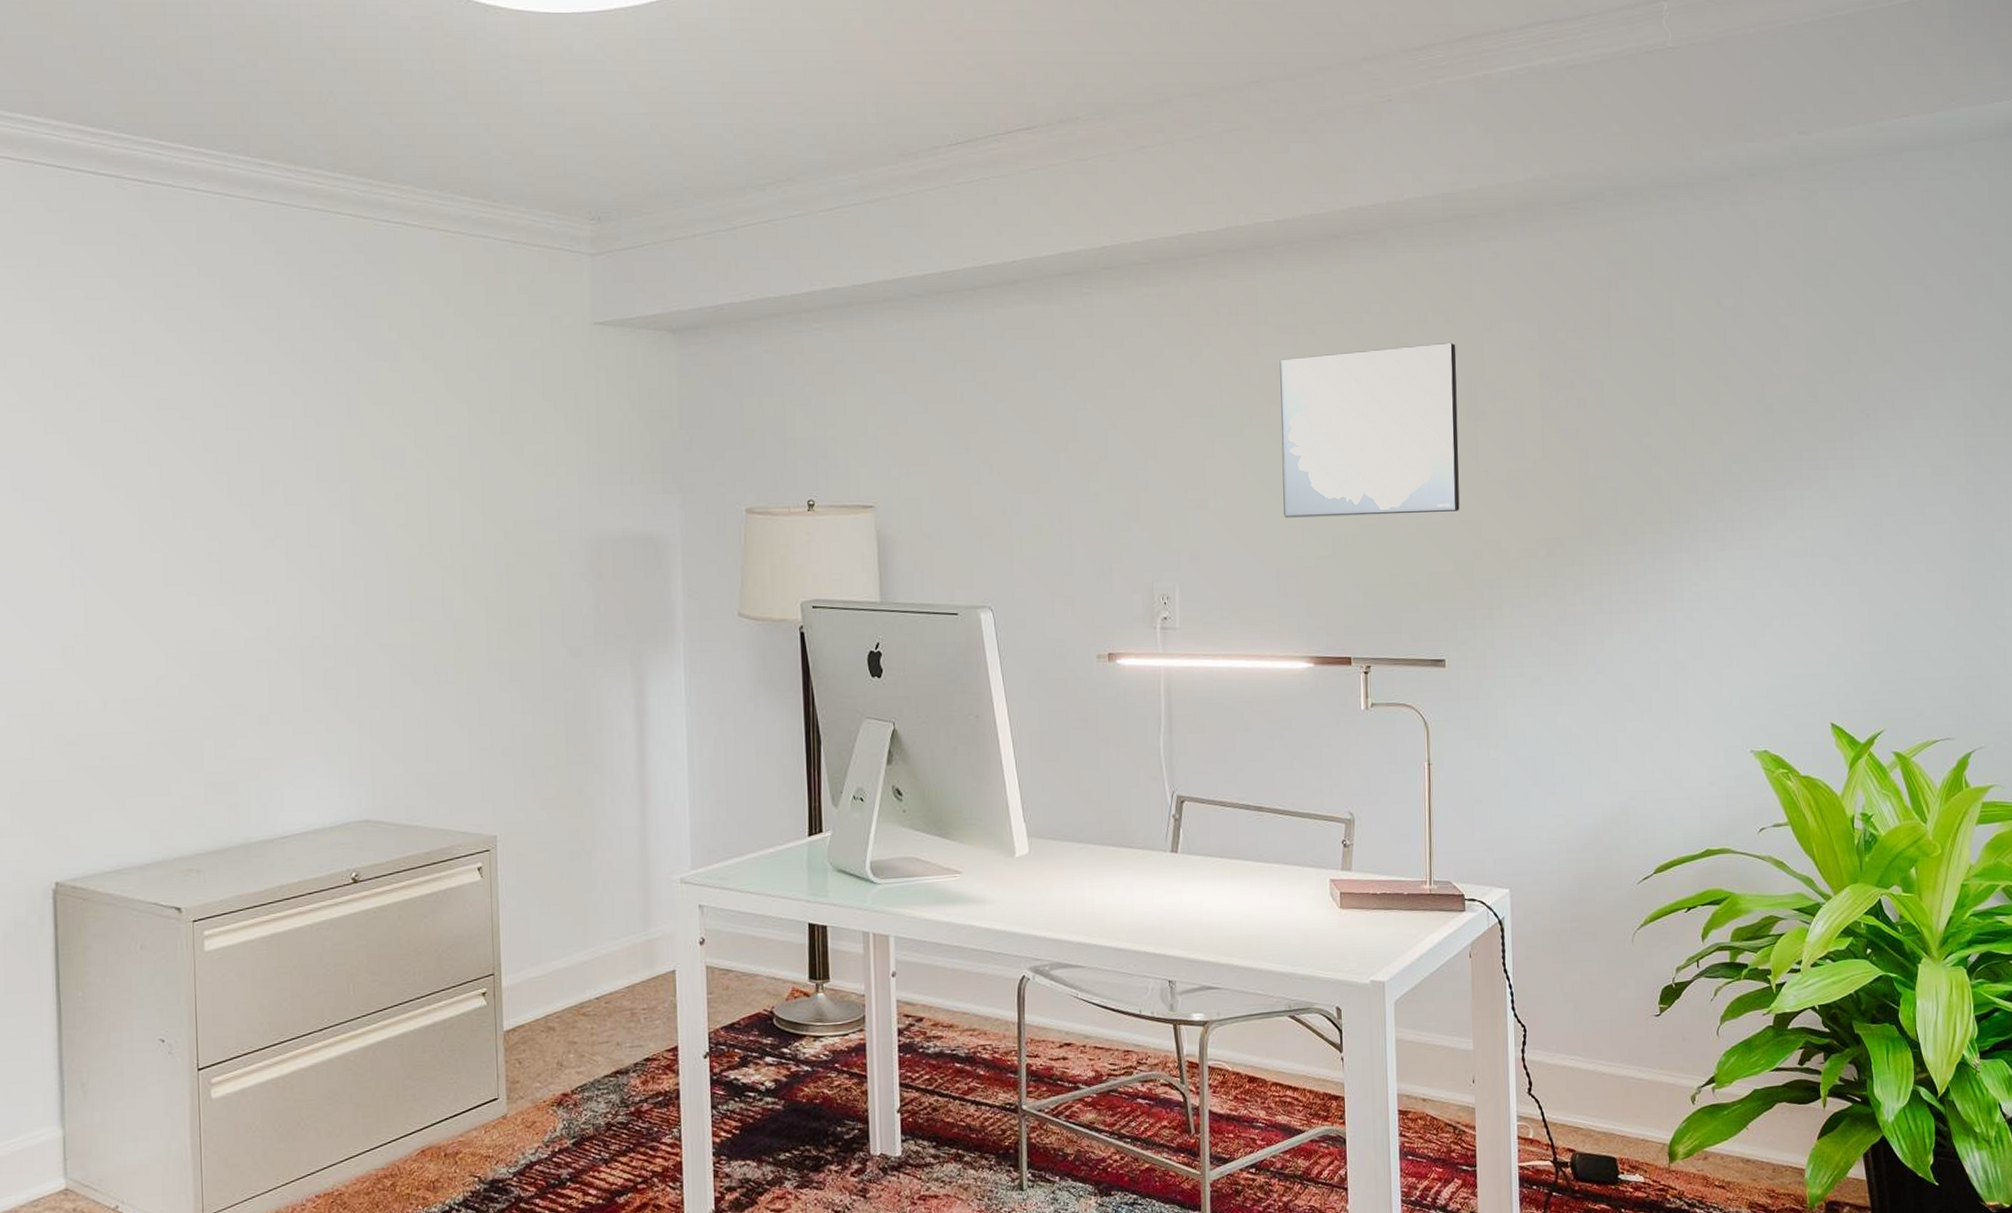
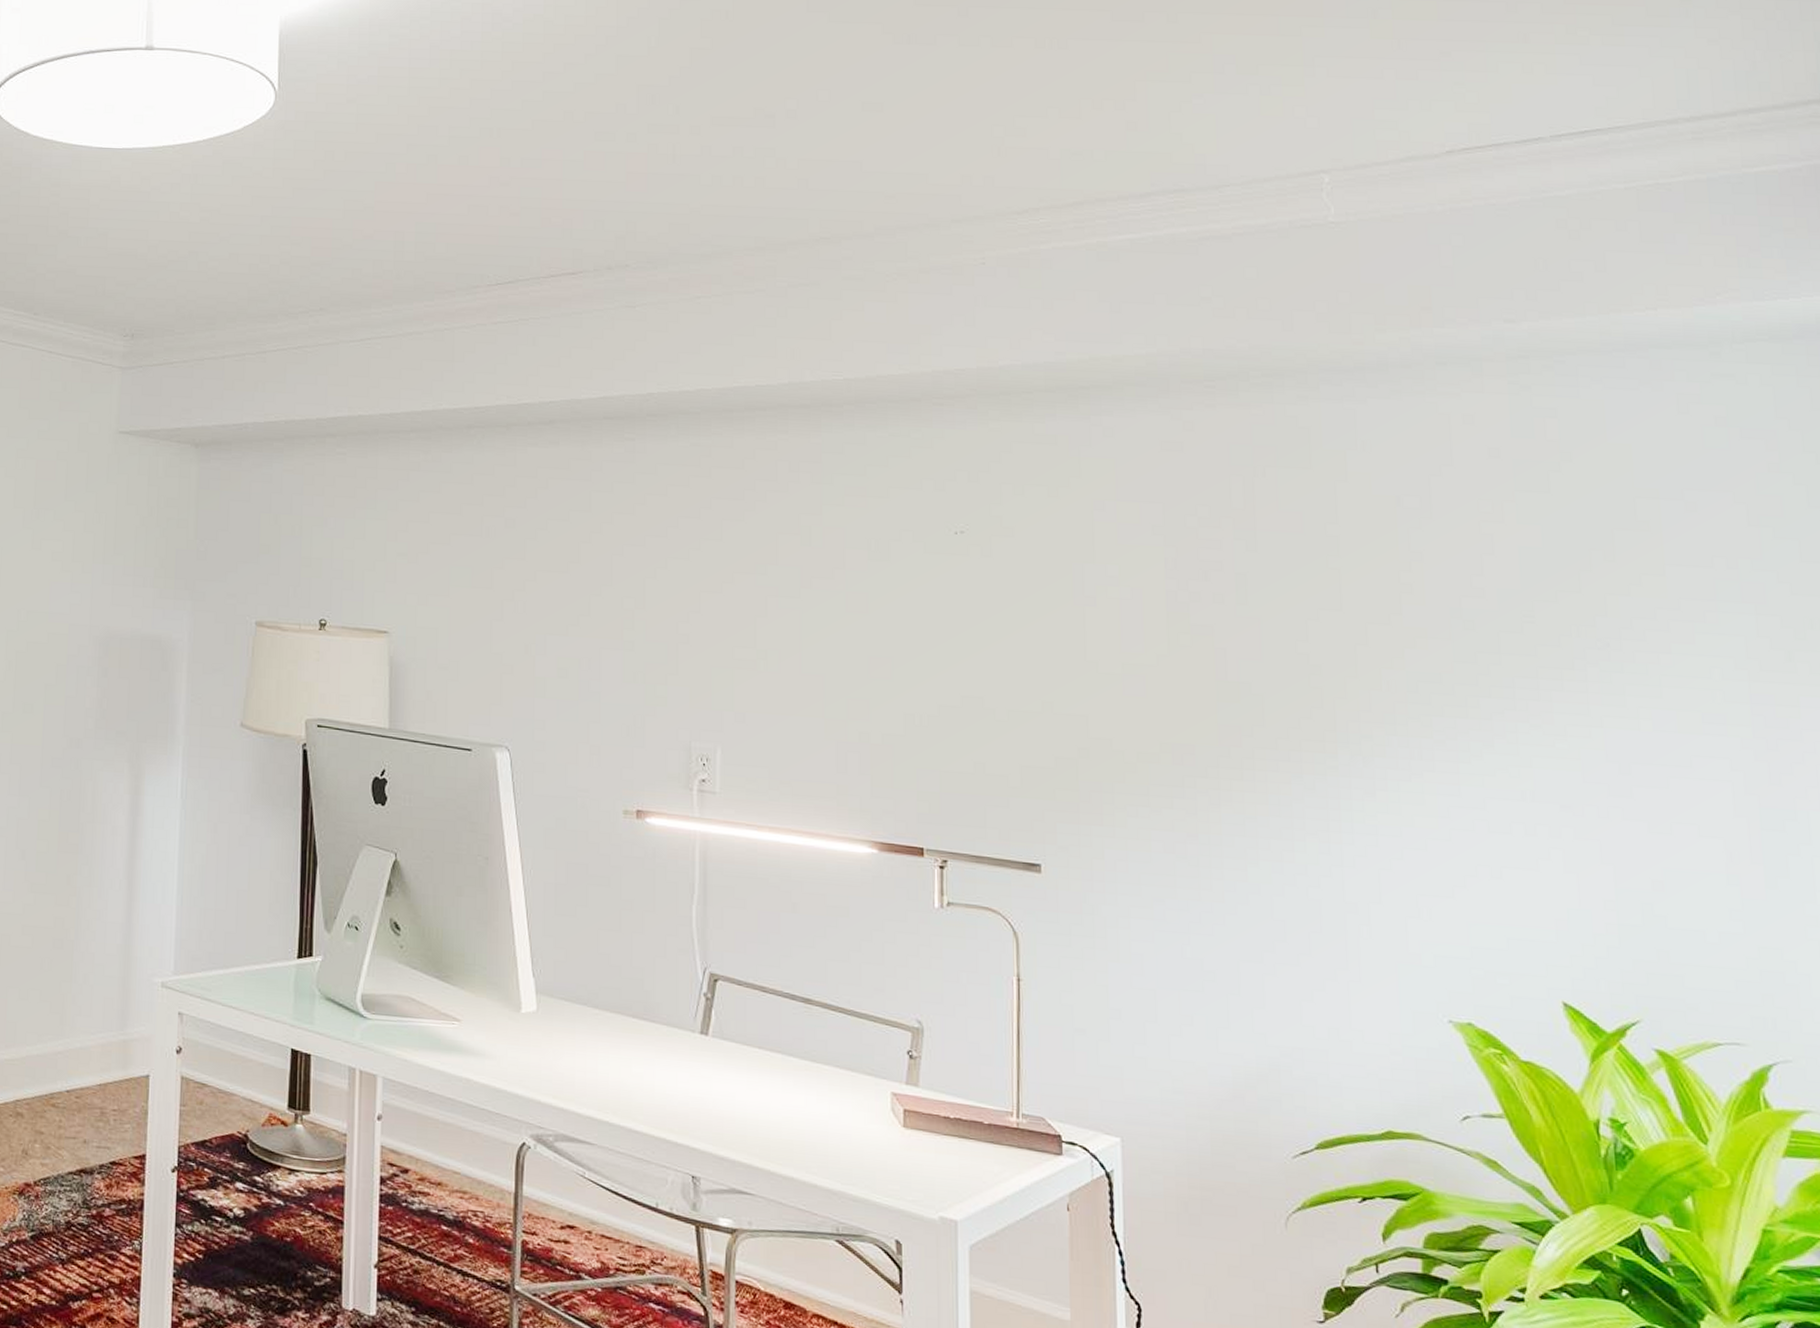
wall art: present [1279,343,1460,518] -> none [846,519,1062,702]

